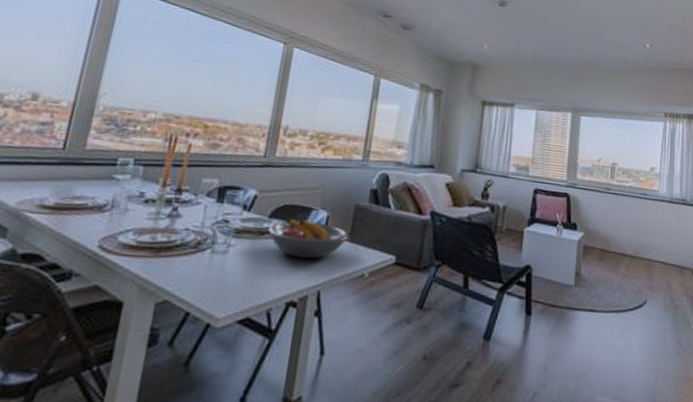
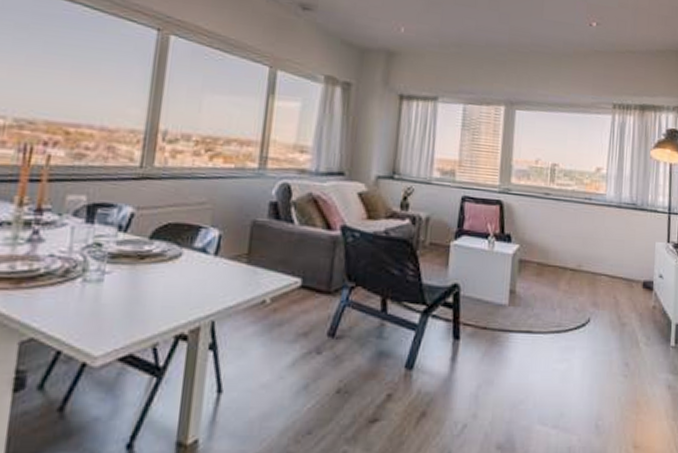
fruit bowl: present [268,218,349,259] -> none [149,239,245,284]

